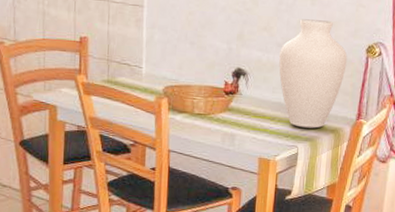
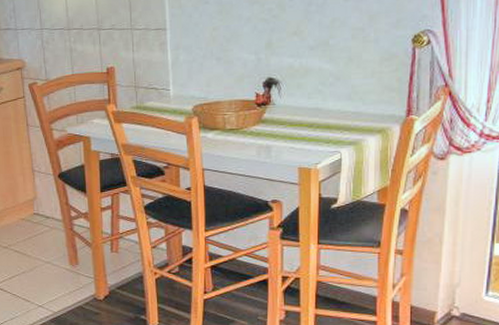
vase: present [279,19,347,129] -> none [313,15,390,132]

